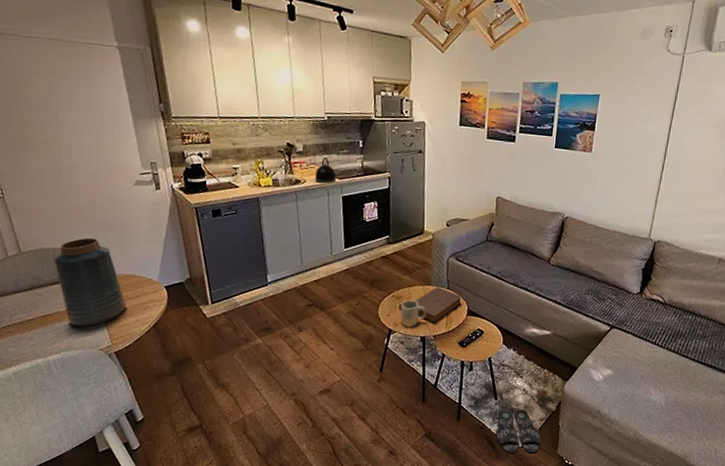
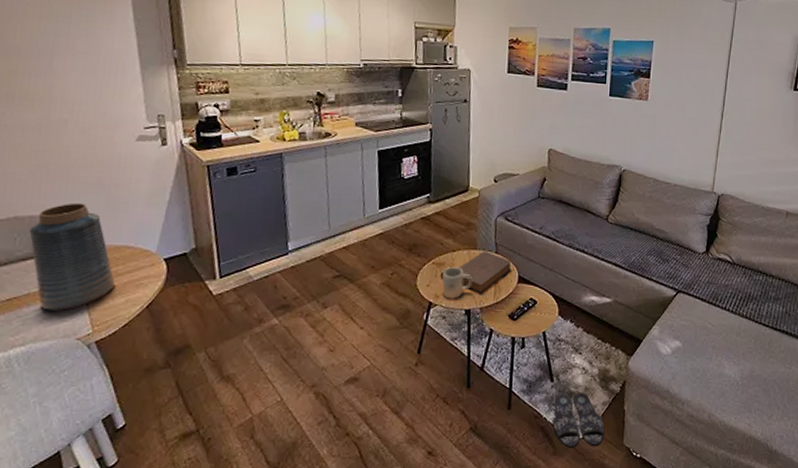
kettle: present [315,158,337,184] -> none [347,108,372,137]

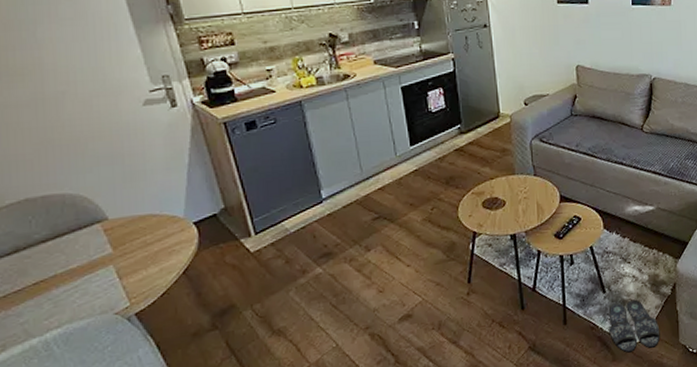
vase: present [29,202,116,311] -> none [44,176,146,289]
mug: present [442,267,472,299] -> none [484,194,514,227]
book: present [458,251,512,294] -> none [499,175,552,218]

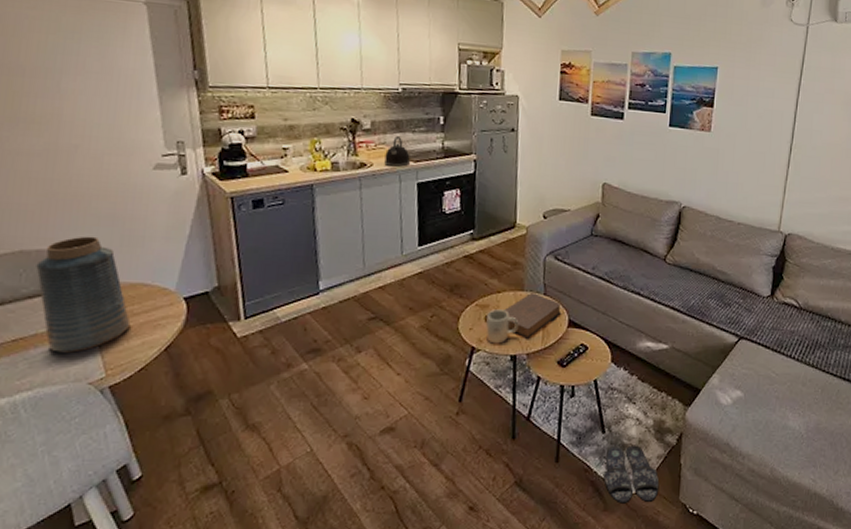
vase: none [44,176,146,289] -> present [36,236,131,353]
kettle: none [366,45,393,76] -> present [384,136,411,168]
mug: none [484,194,514,227] -> present [485,309,518,344]
book: none [499,175,552,218] -> present [504,293,562,339]

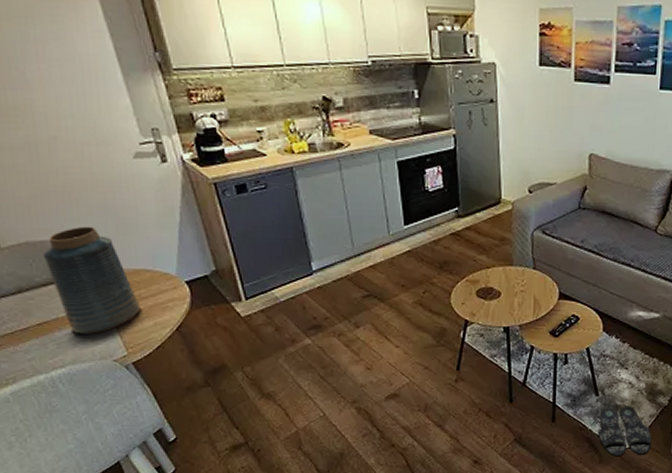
kettle: present [384,136,411,168] -> none [361,114,389,147]
mug: present [485,309,518,344] -> none [478,284,509,317]
book: present [504,293,562,339] -> none [494,268,551,311]

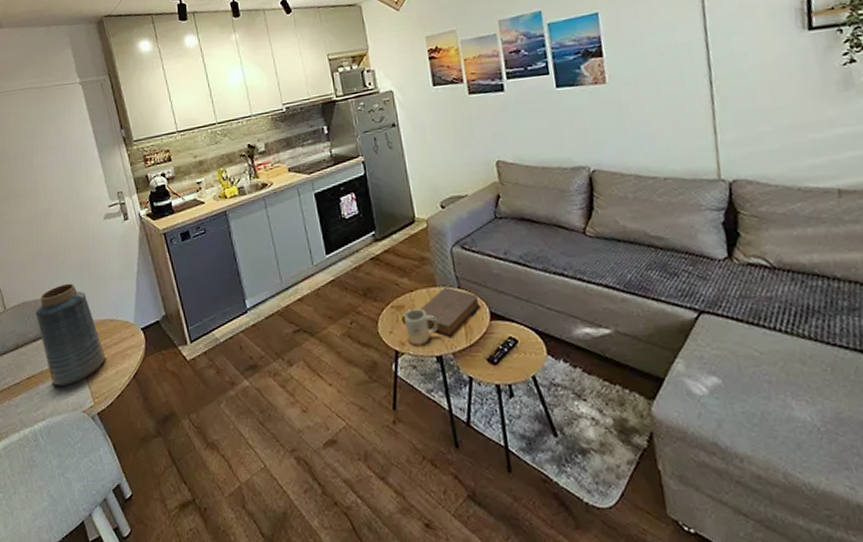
mug: none [478,284,509,317] -> present [404,309,438,346]
book: none [494,268,551,311] -> present [420,287,480,337]
slippers: present [597,406,652,457] -> none [564,449,639,520]

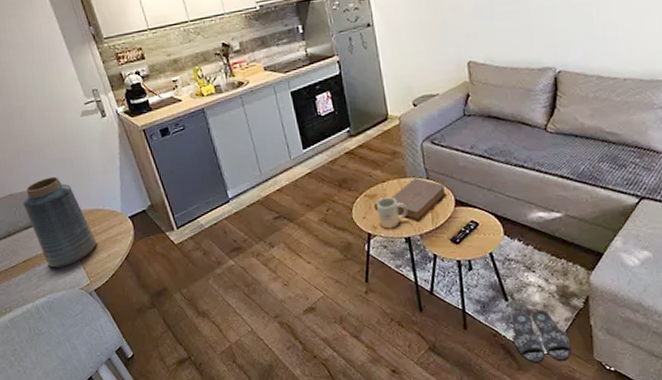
slippers: none [564,449,639,520] -> present [511,310,572,363]

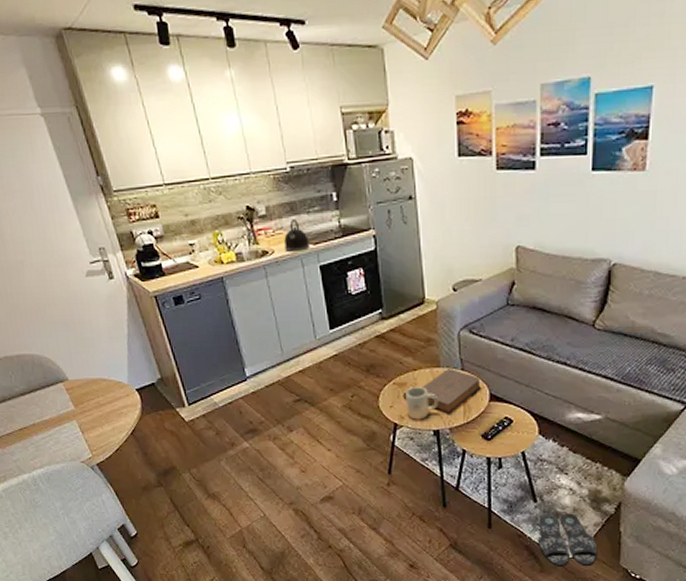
vase: present [23,176,97,268] -> none [19,340,101,438]
kettle: none [257,52,282,82] -> present [284,220,311,253]

